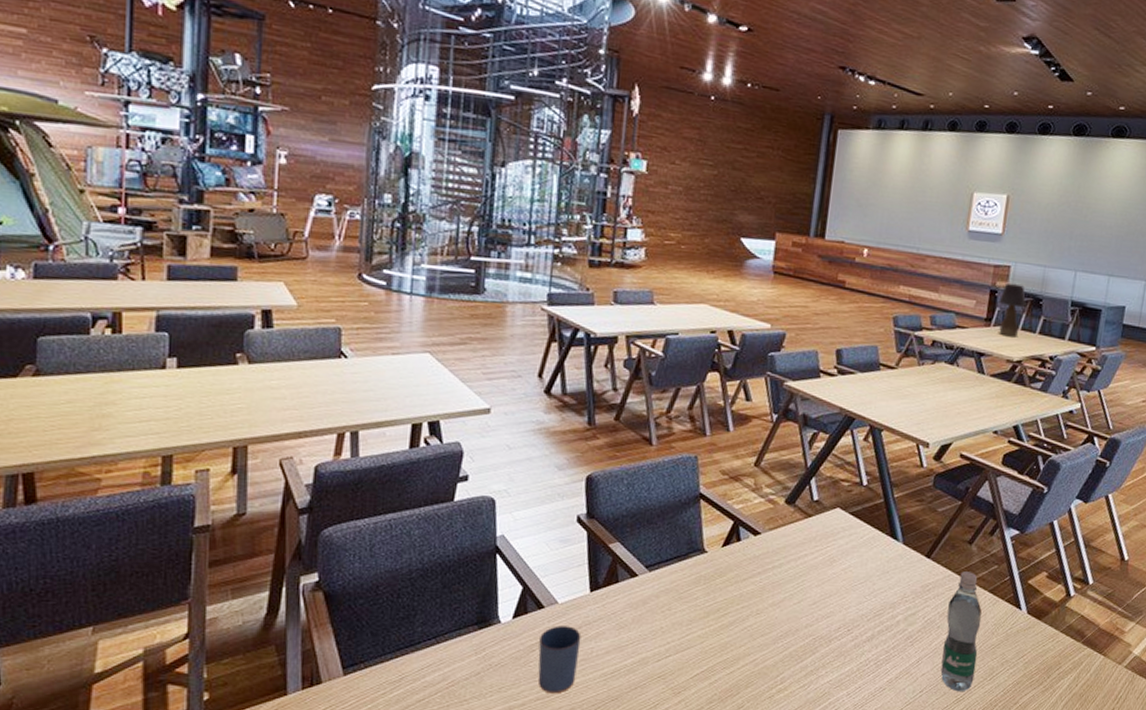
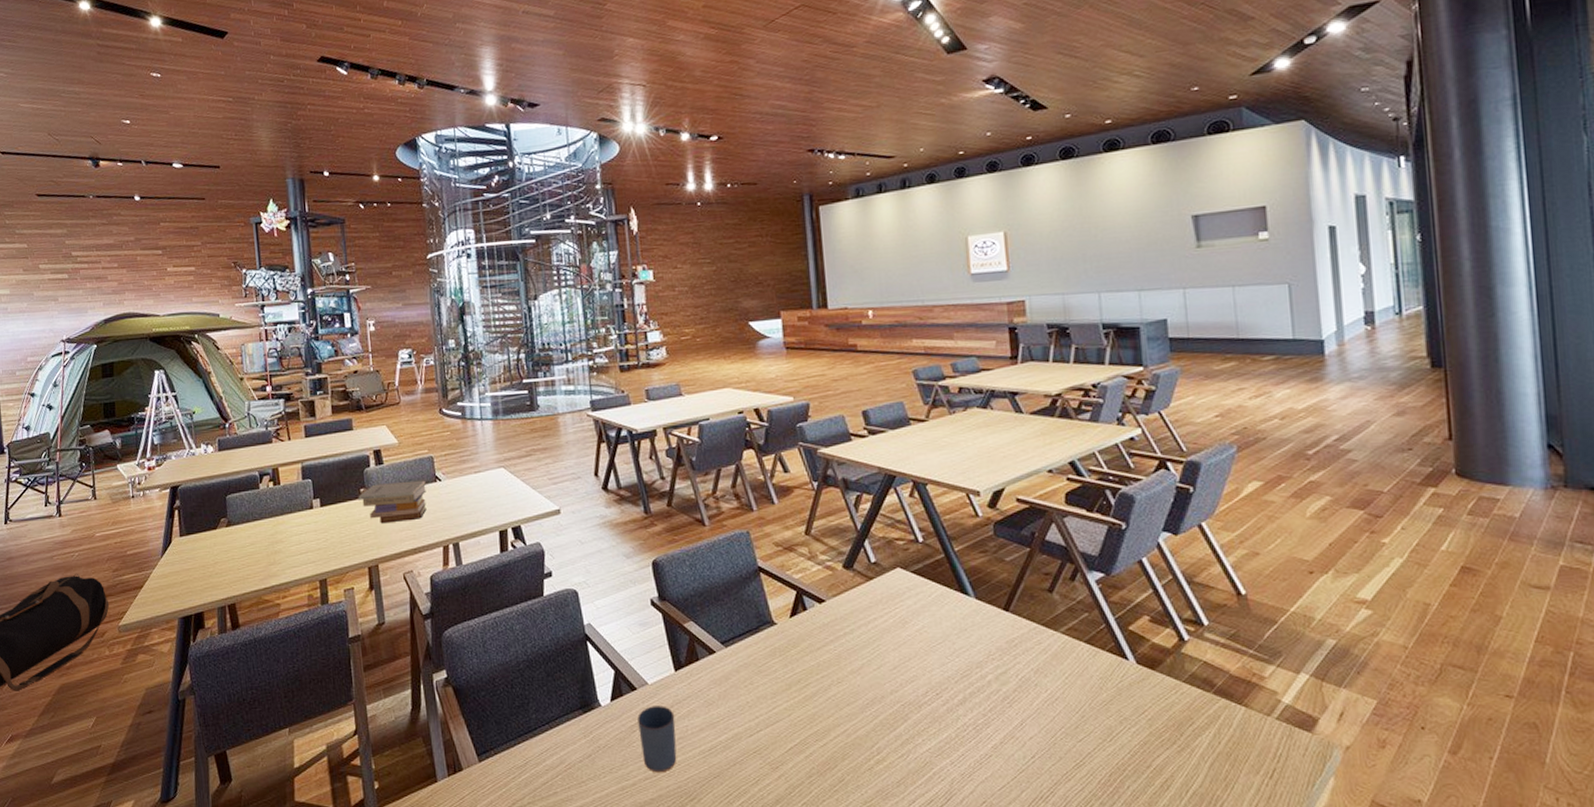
books: none [231,350,327,399] -> present [358,480,427,524]
bottle: present [940,571,983,691] -> none [1041,622,1092,755]
table lamp: present [997,283,1026,338] -> none [1020,316,1052,372]

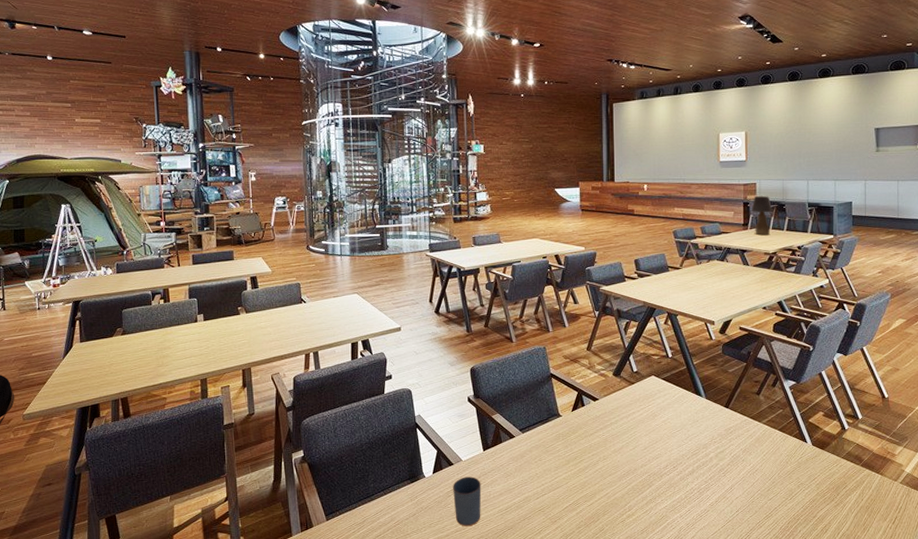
books: present [358,480,427,524] -> none [236,302,293,335]
table lamp: none [1020,316,1052,372] -> present [751,195,773,236]

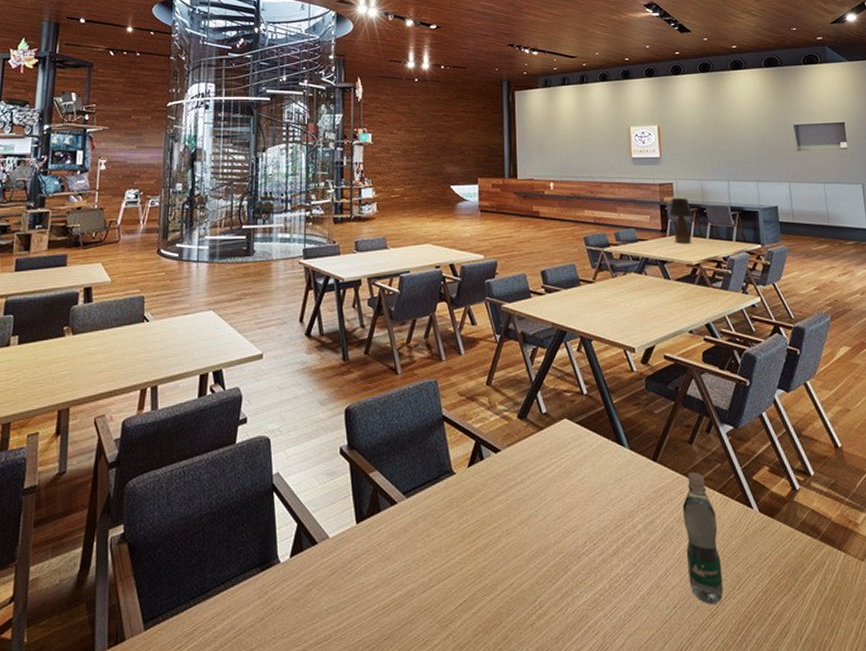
mug: present [453,477,482,527] -> none [315,561,352,636]
bottle: none [748,416,778,509] -> present [683,472,724,604]

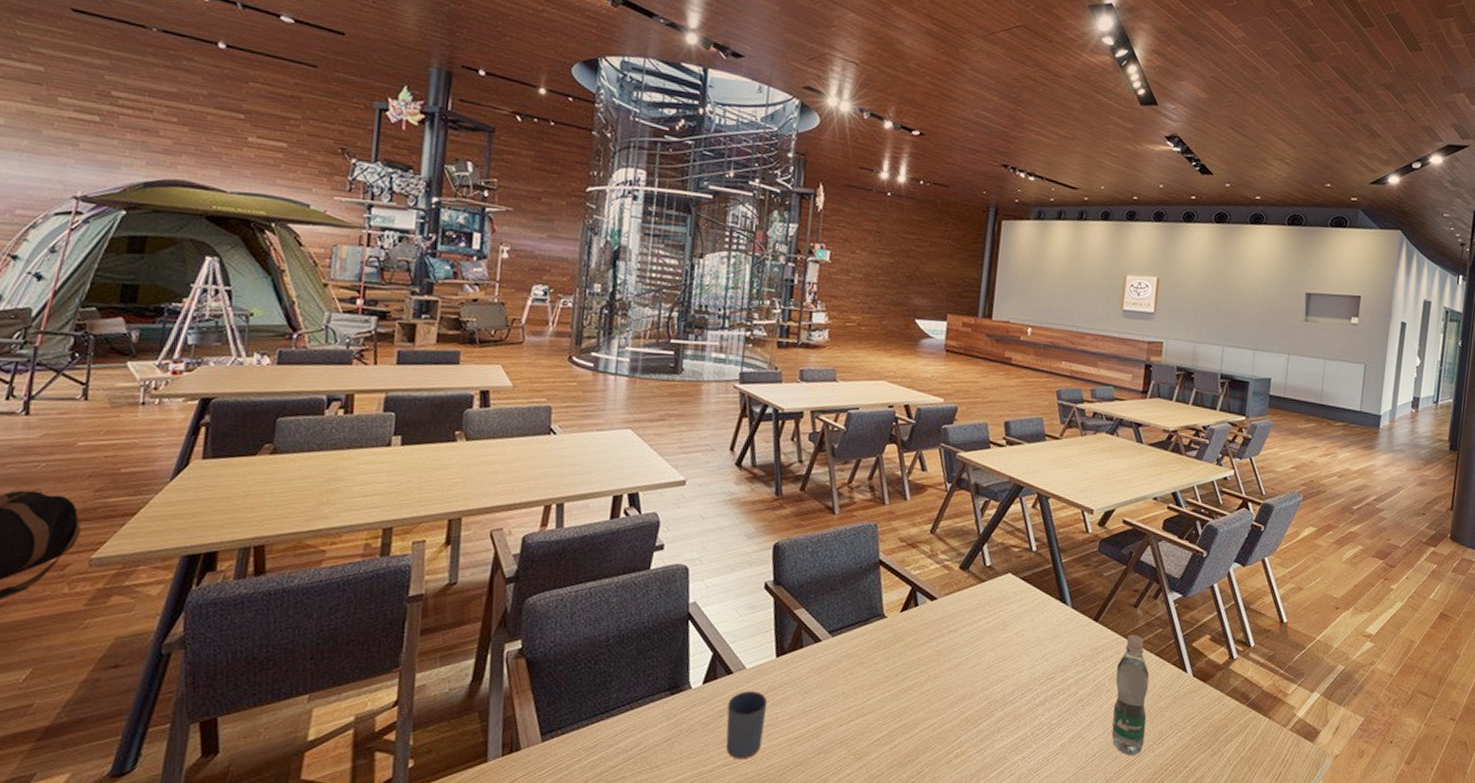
mug: none [315,561,352,636] -> present [726,691,768,760]
table lamp: present [669,197,693,244] -> none [1153,358,1179,409]

